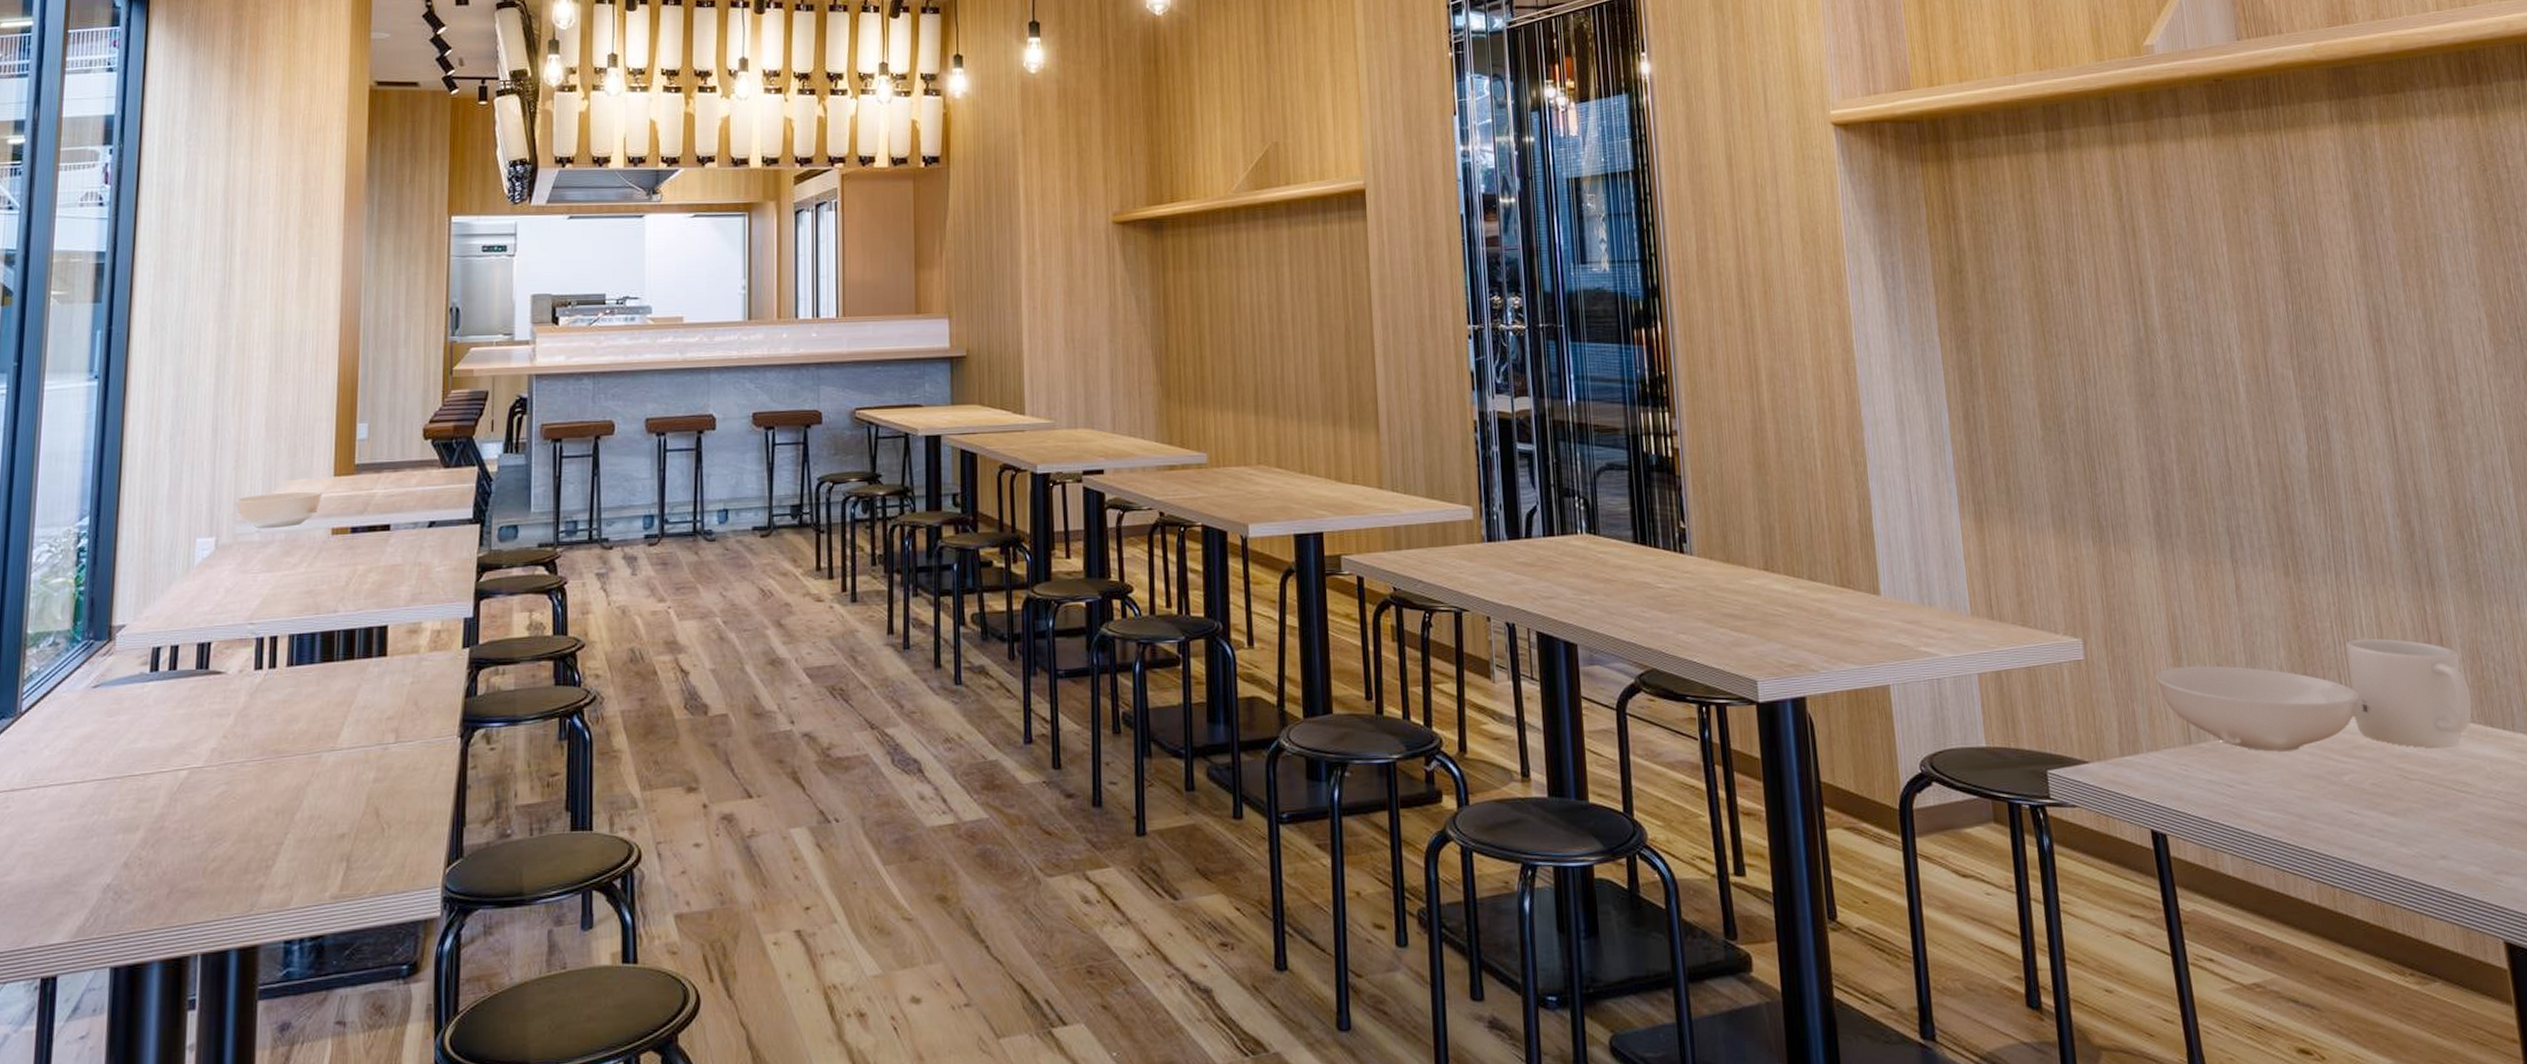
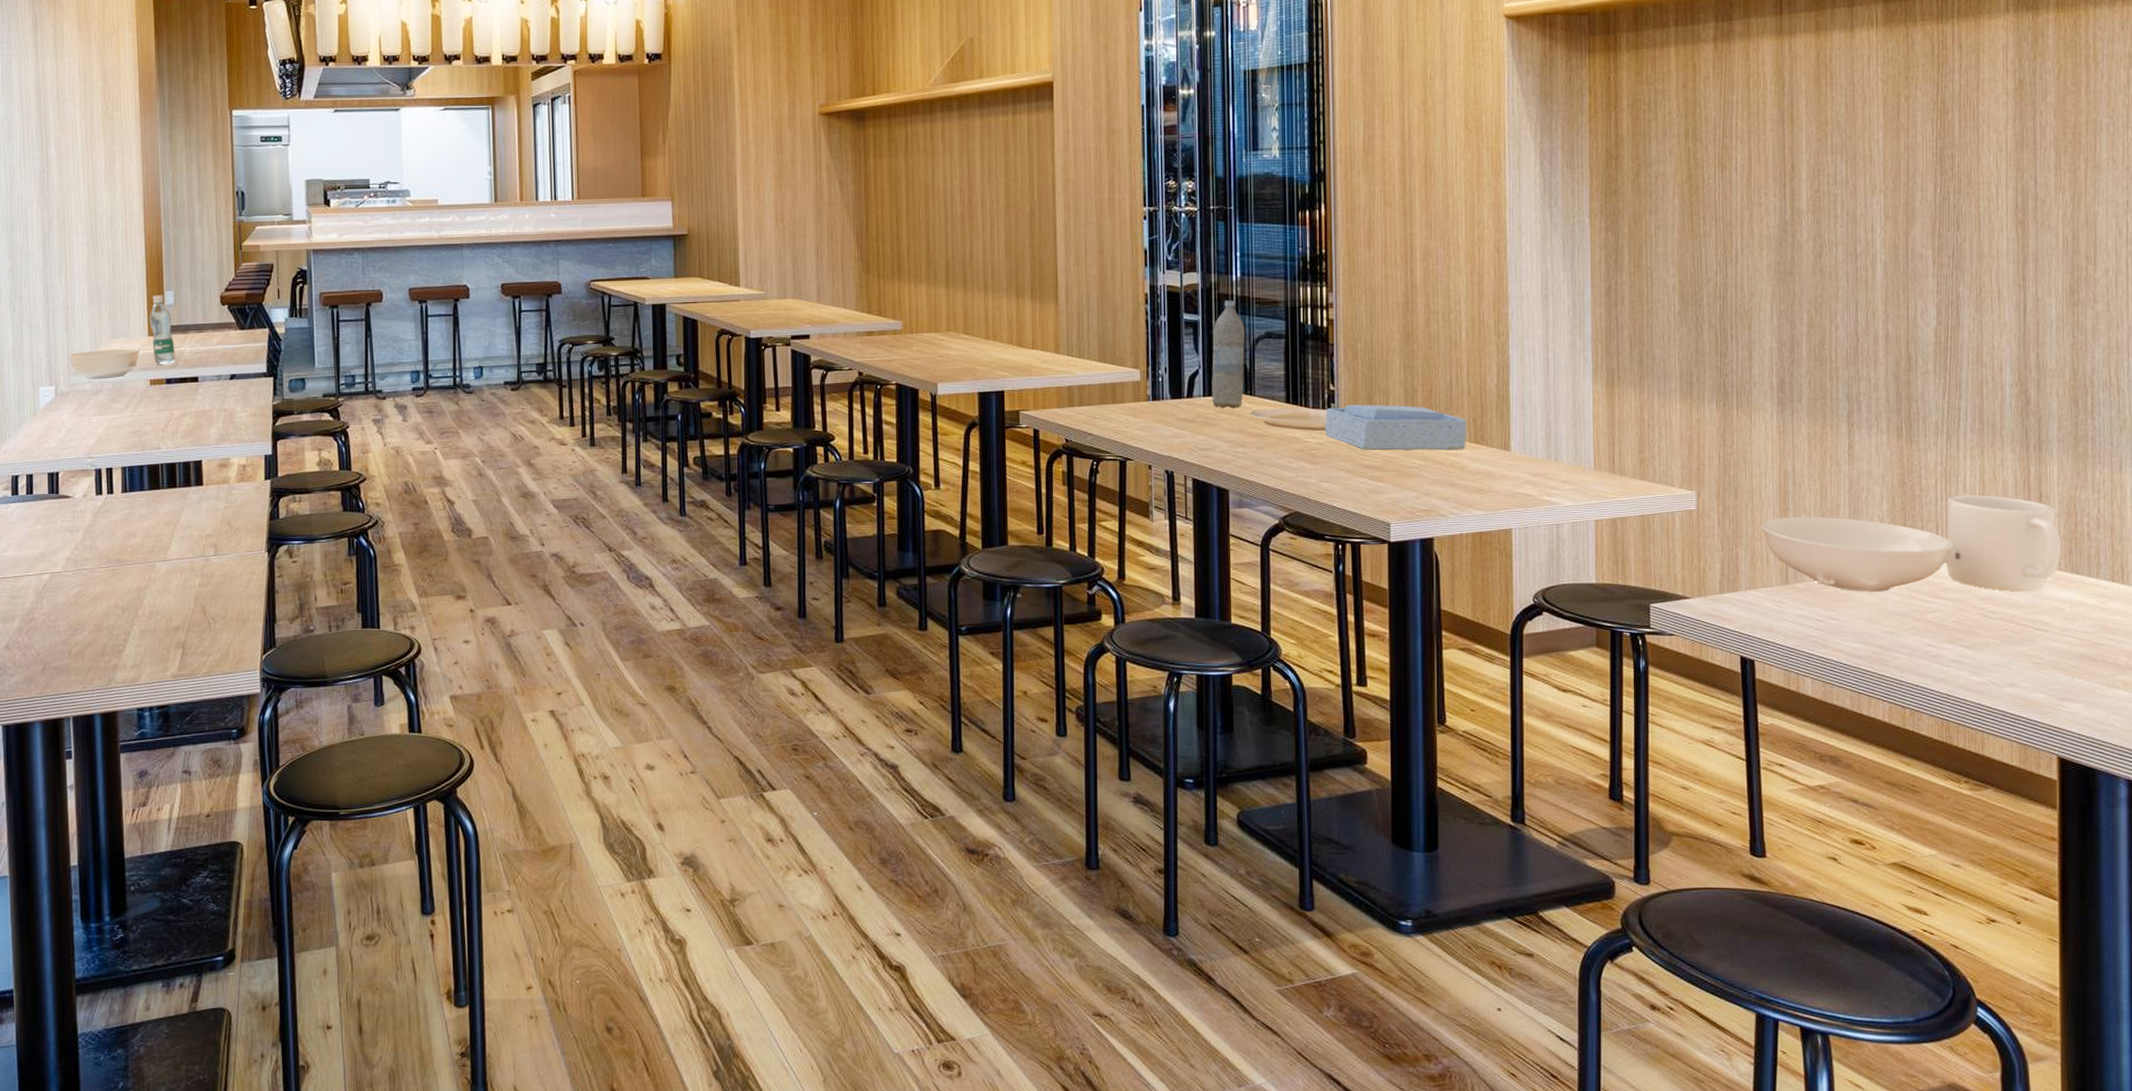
bottle: none [336,428,365,511] -> present [149,295,176,366]
water bottle: none [1550,427,1587,551] -> present [1212,300,1245,410]
plate: none [1595,549,1680,576] -> present [1250,408,1328,432]
napkin holder: none [1677,544,1832,596] -> present [1324,404,1467,451]

